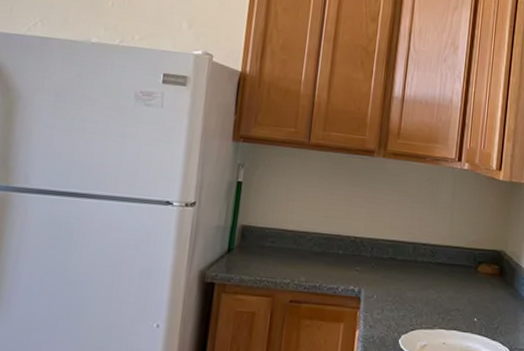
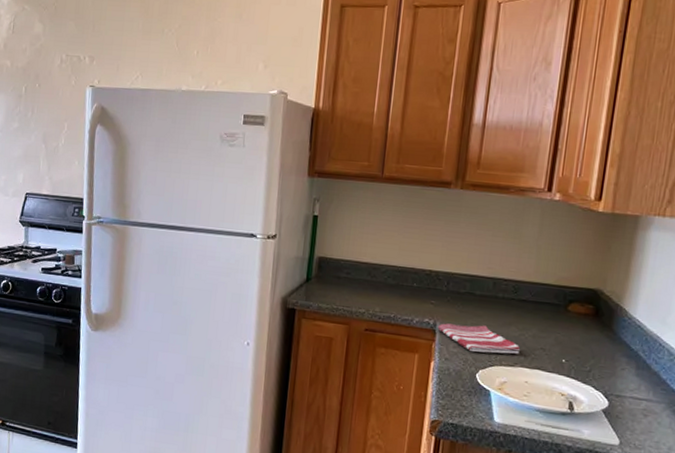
dish towel: none [362,289,439,318] -> present [437,323,521,354]

